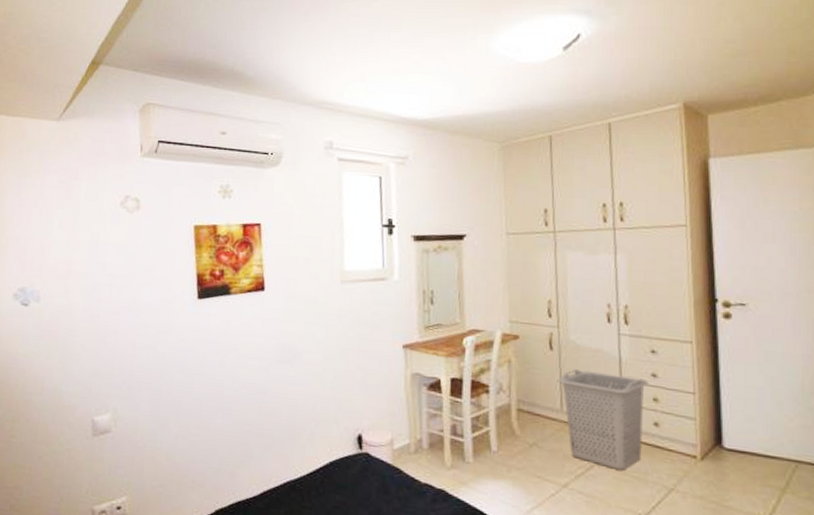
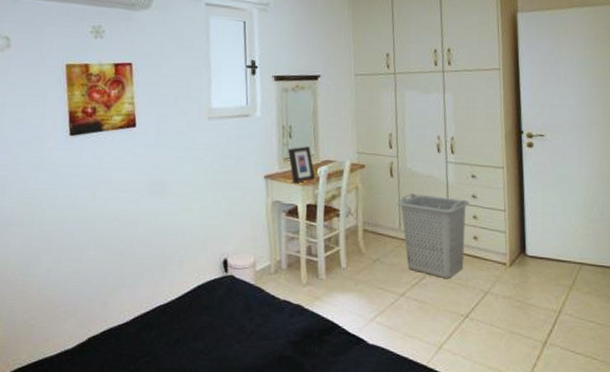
picture frame: none [428,313,461,355] -> present [287,146,316,184]

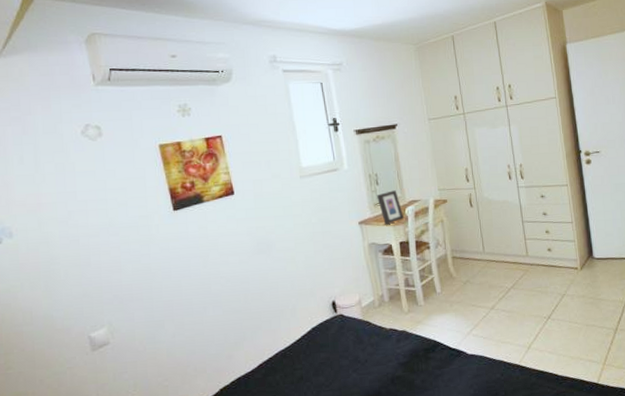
laundry basket: present [396,193,471,278] -> none [478,218,543,289]

